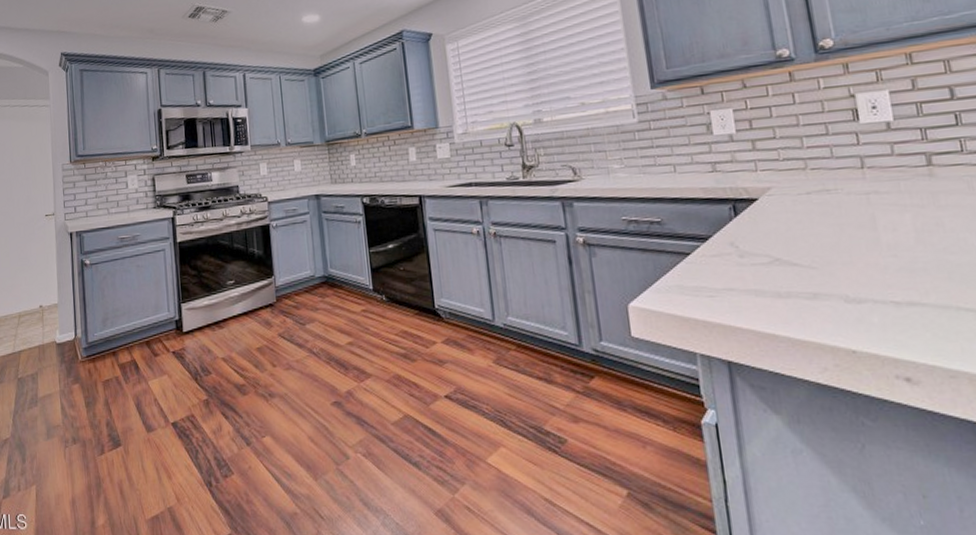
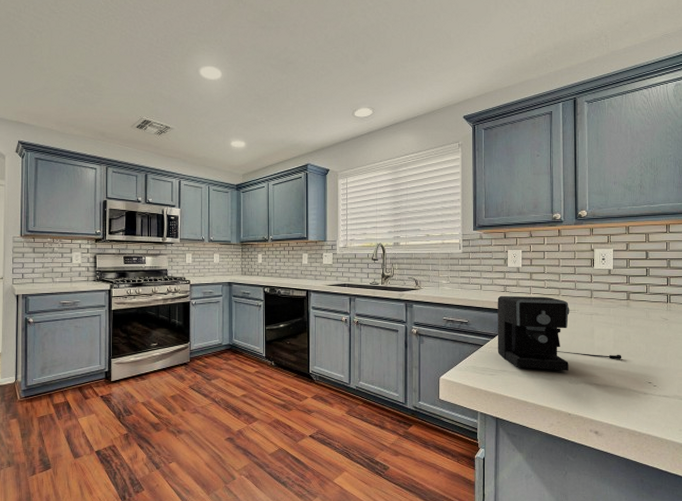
coffee maker: none [703,173,935,285] -> present [497,295,622,371]

